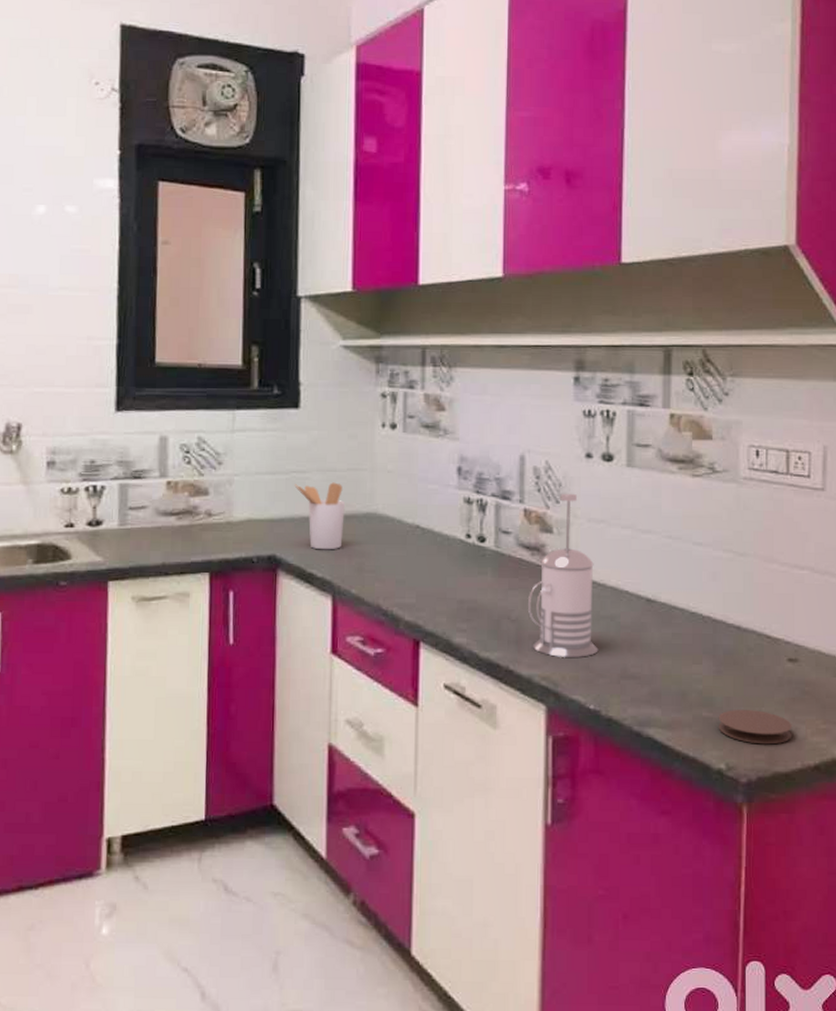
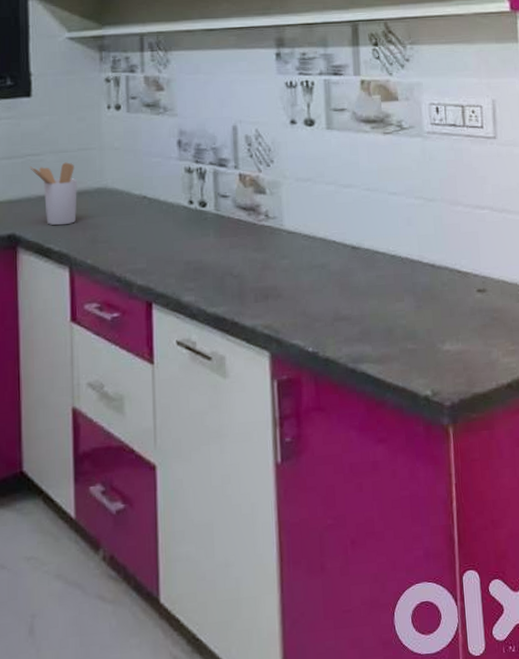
french press: present [528,493,599,658] -> none [248,156,313,307]
coaster: present [718,709,793,745] -> none [421,338,486,370]

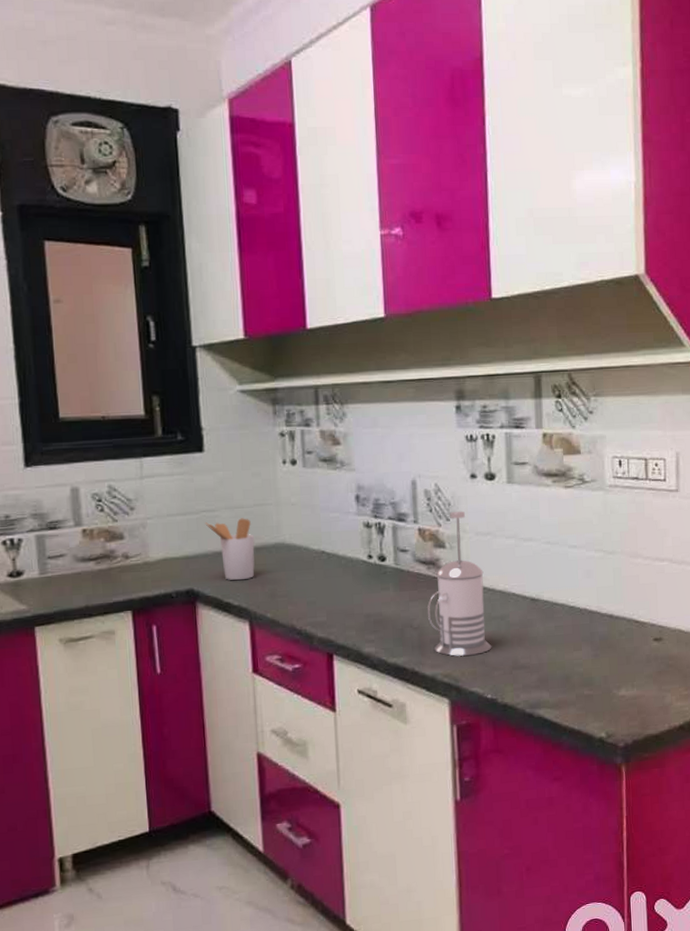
french press: none [248,156,313,307] -> present [428,511,492,657]

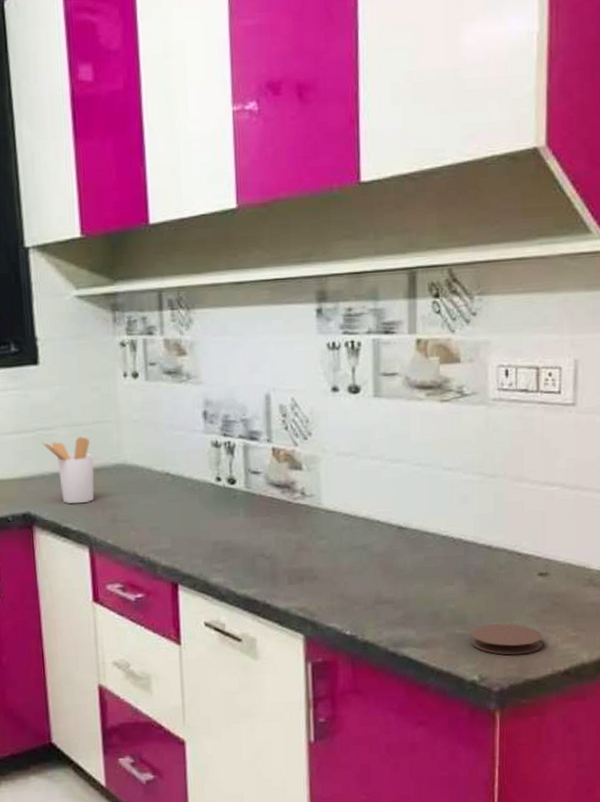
french press: present [428,511,492,657] -> none [281,428,353,589]
coaster: none [597,684,660,713] -> present [471,623,543,655]

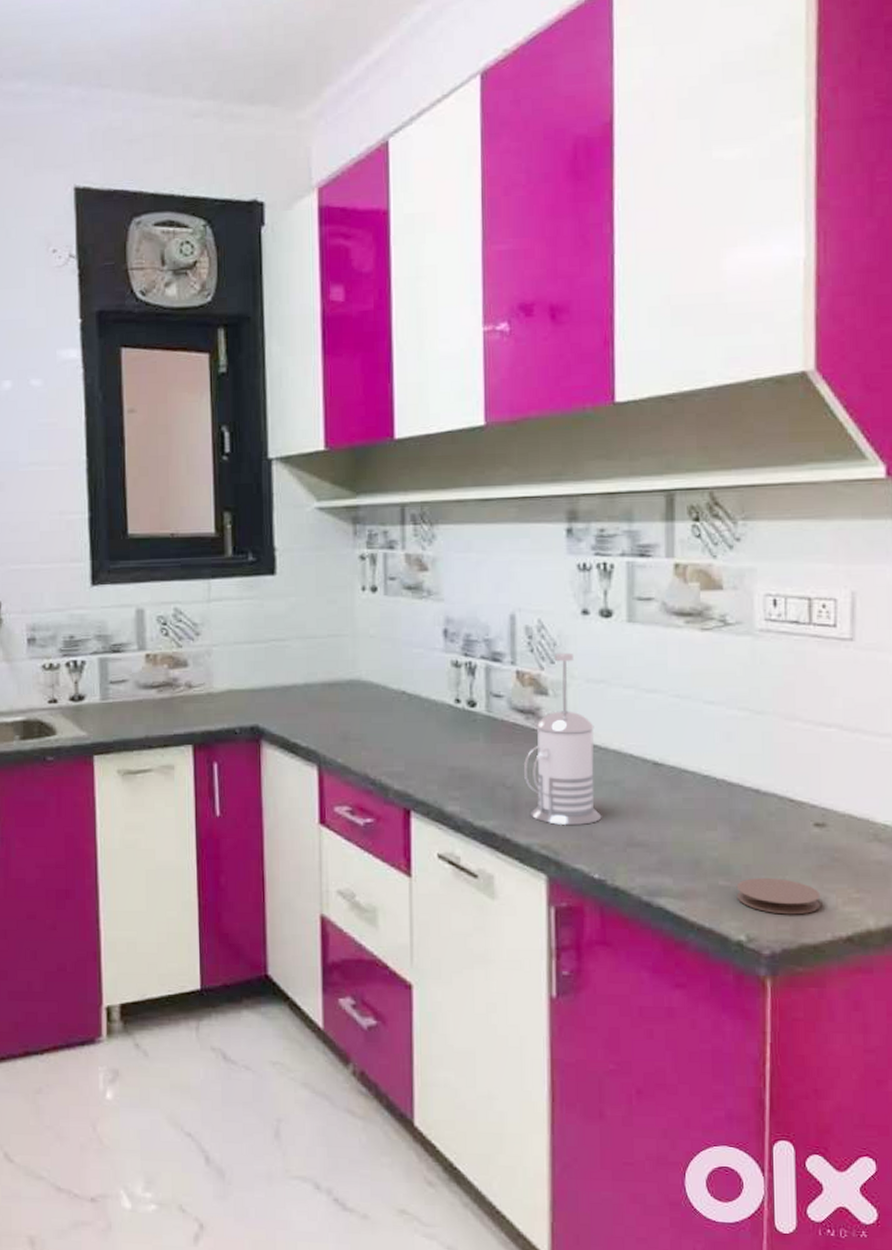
utensil holder: present [41,436,94,504] -> none [274,649,327,719]
french press: none [281,428,353,589] -> present [524,652,602,826]

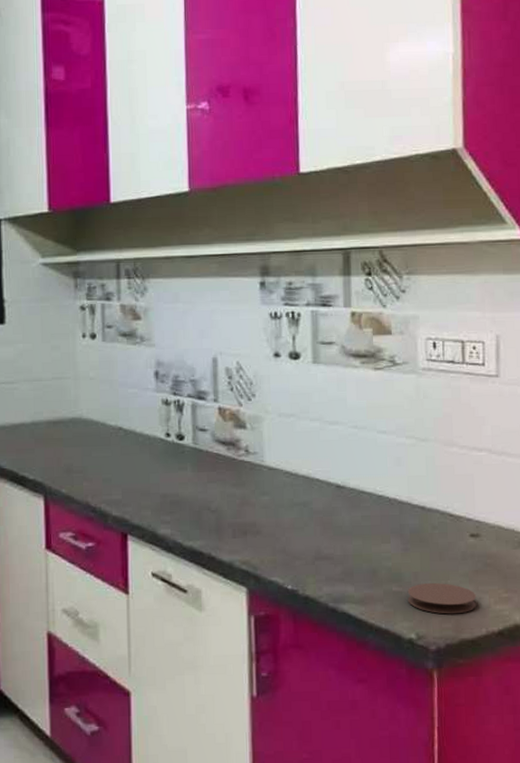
french press: present [524,652,602,826] -> none [226,390,294,544]

